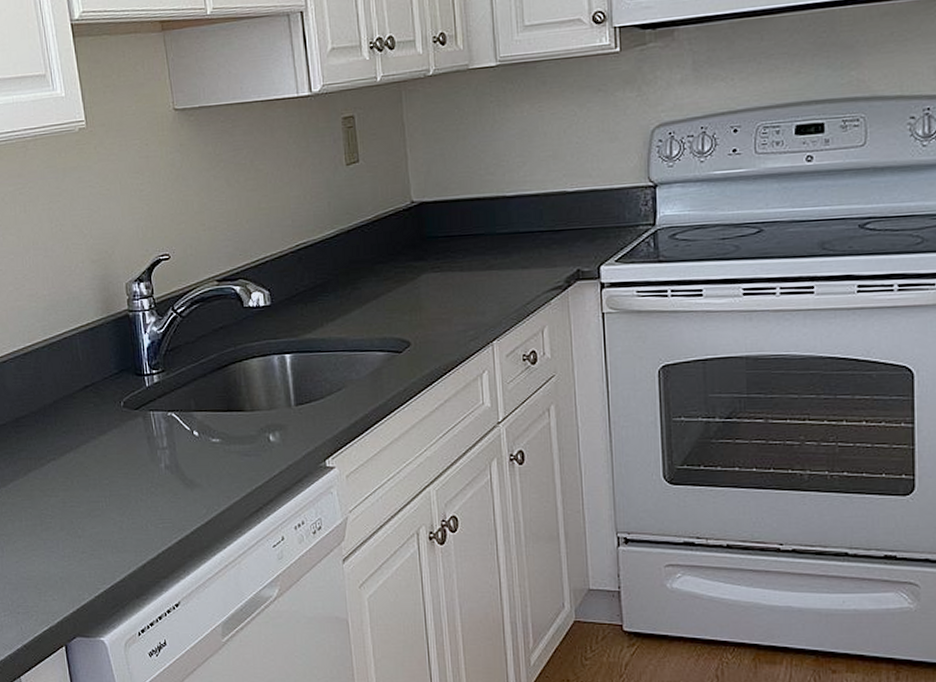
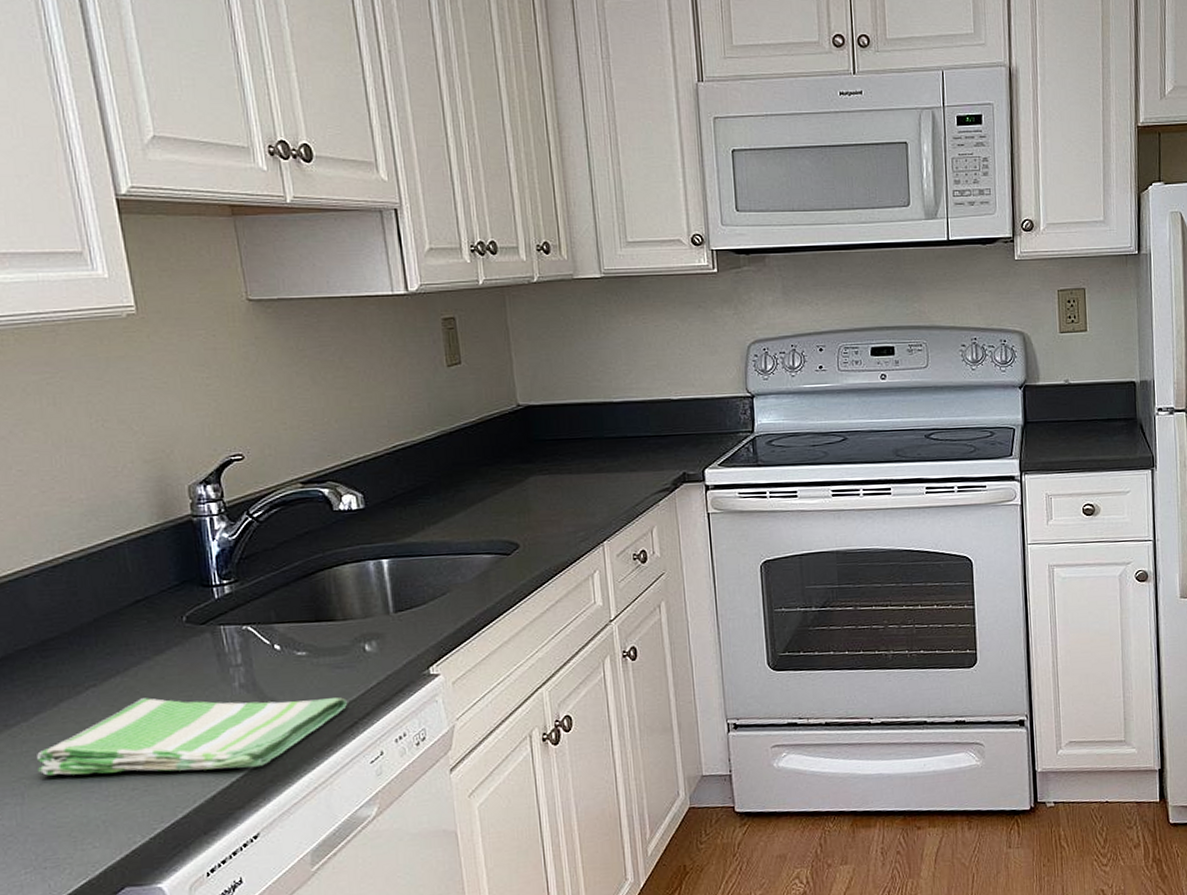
dish towel: none [12,473,255,542] -> present [37,697,348,776]

